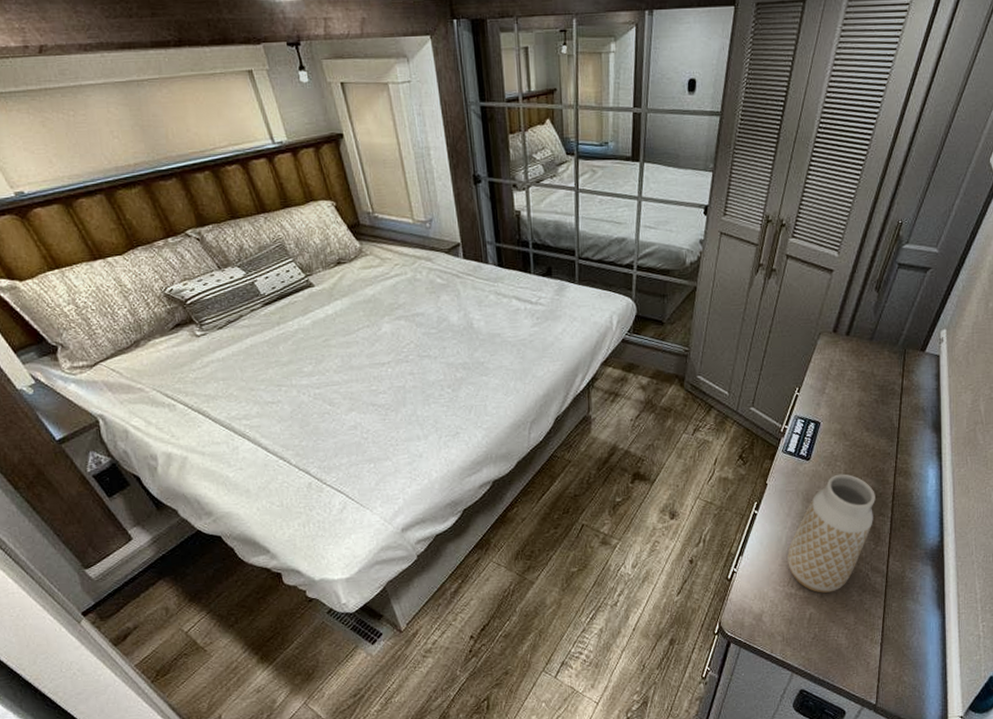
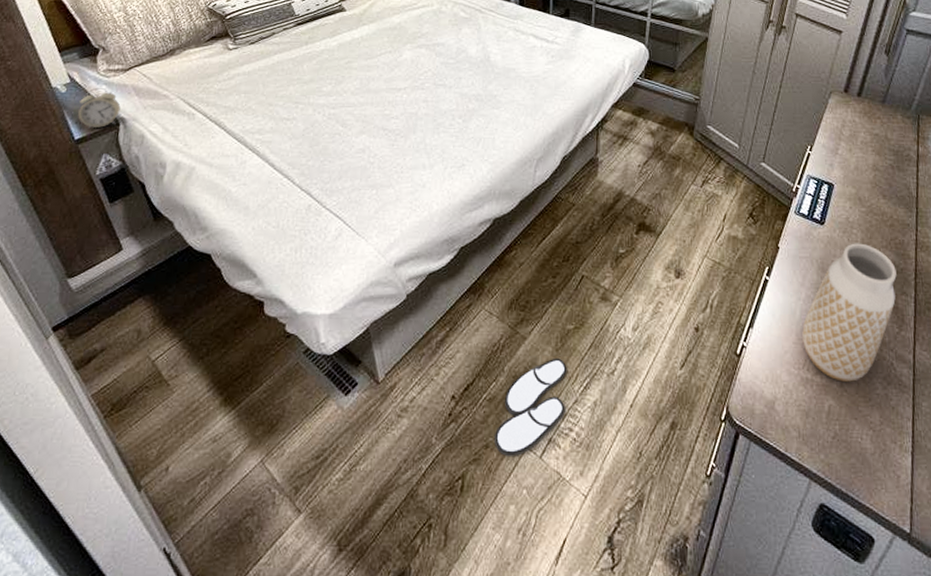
alarm clock: none [51,386,96,428] -> present [78,88,121,129]
slippers: none [513,596,575,679] -> present [495,357,567,456]

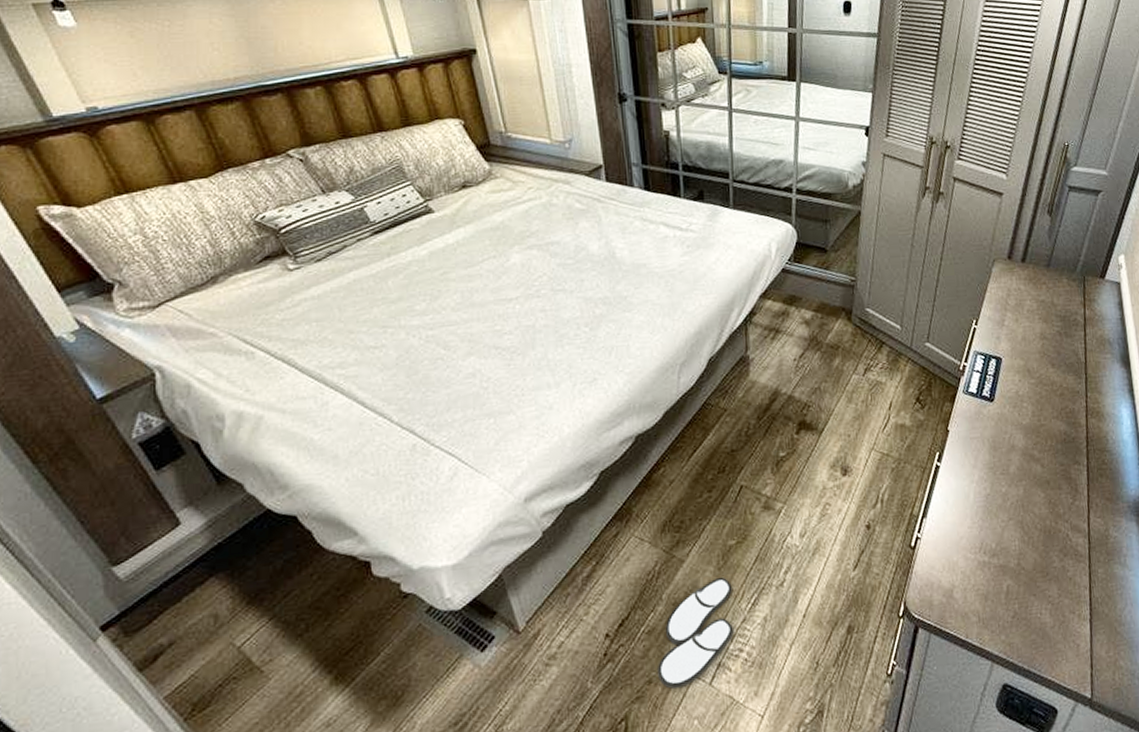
alarm clock: present [78,88,121,129] -> none [97,332,154,384]
vase: present [802,243,897,382] -> none [976,416,1069,560]

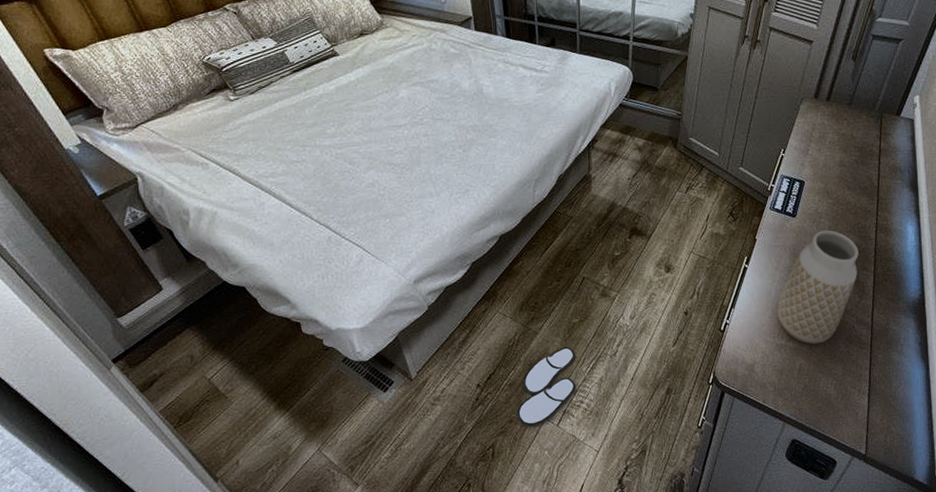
vase: none [976,416,1069,560] -> present [777,230,859,345]

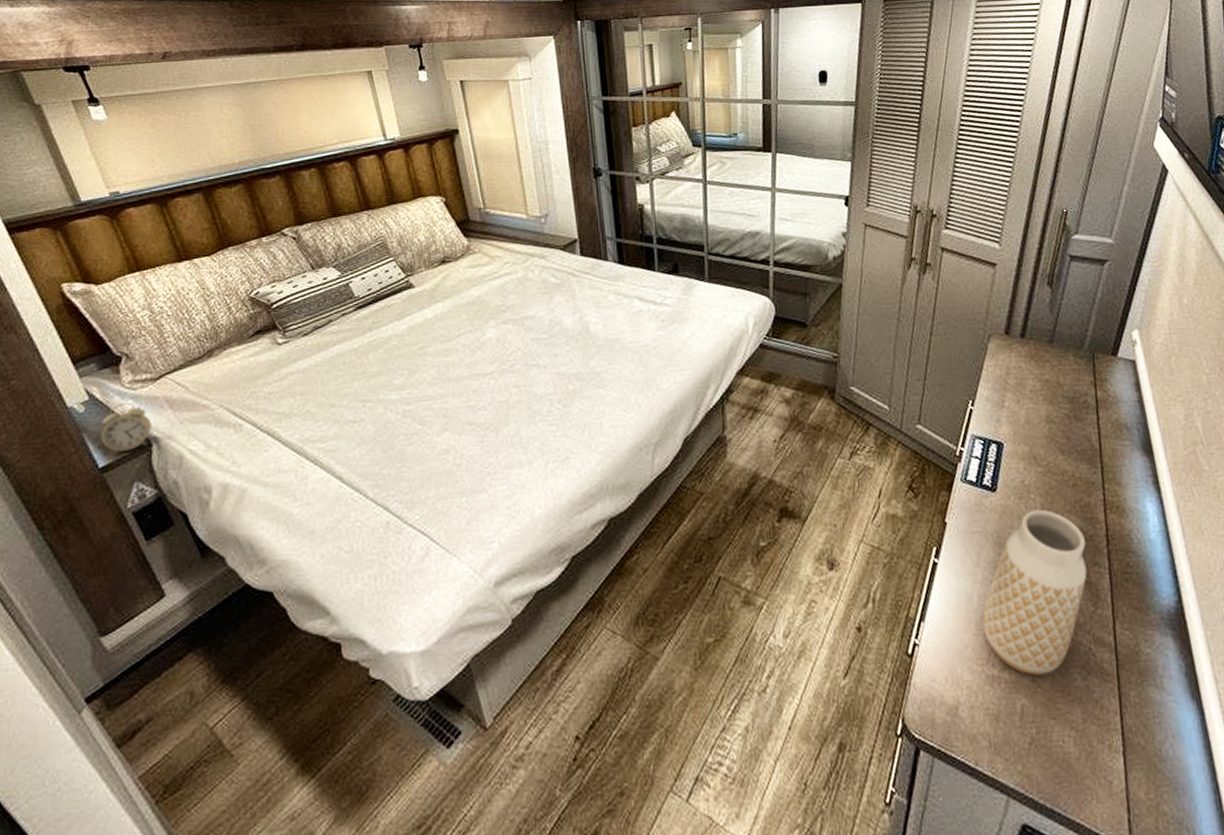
alarm clock: none [94,146,136,185] -> present [101,403,152,453]
slippers: present [517,346,576,427] -> none [630,678,712,803]

